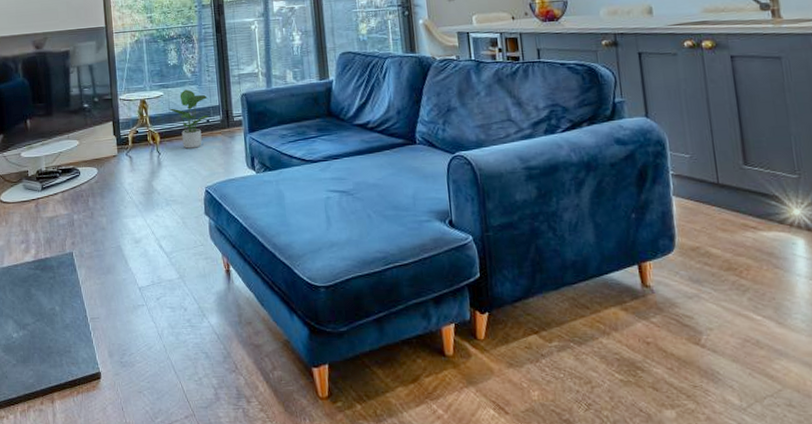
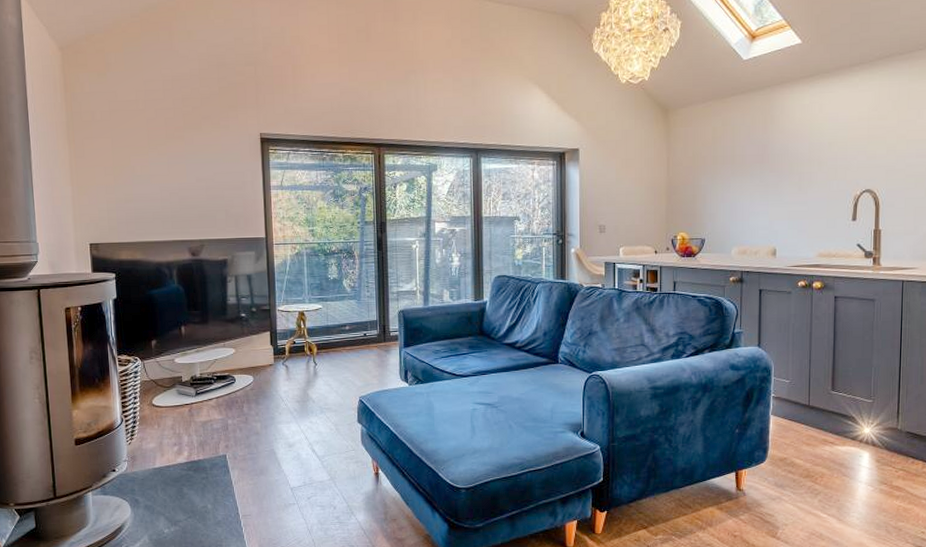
potted plant: present [168,89,209,149] -> none [326,304,366,360]

